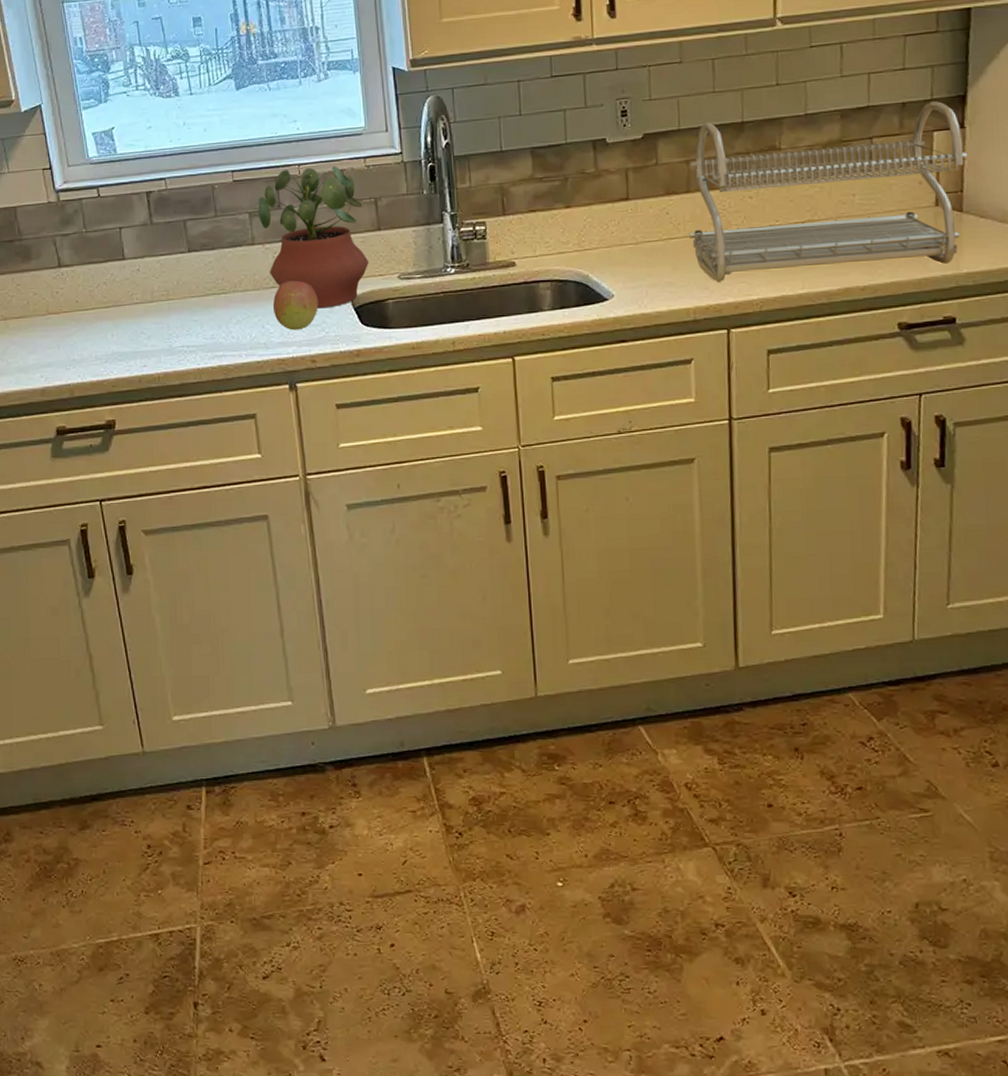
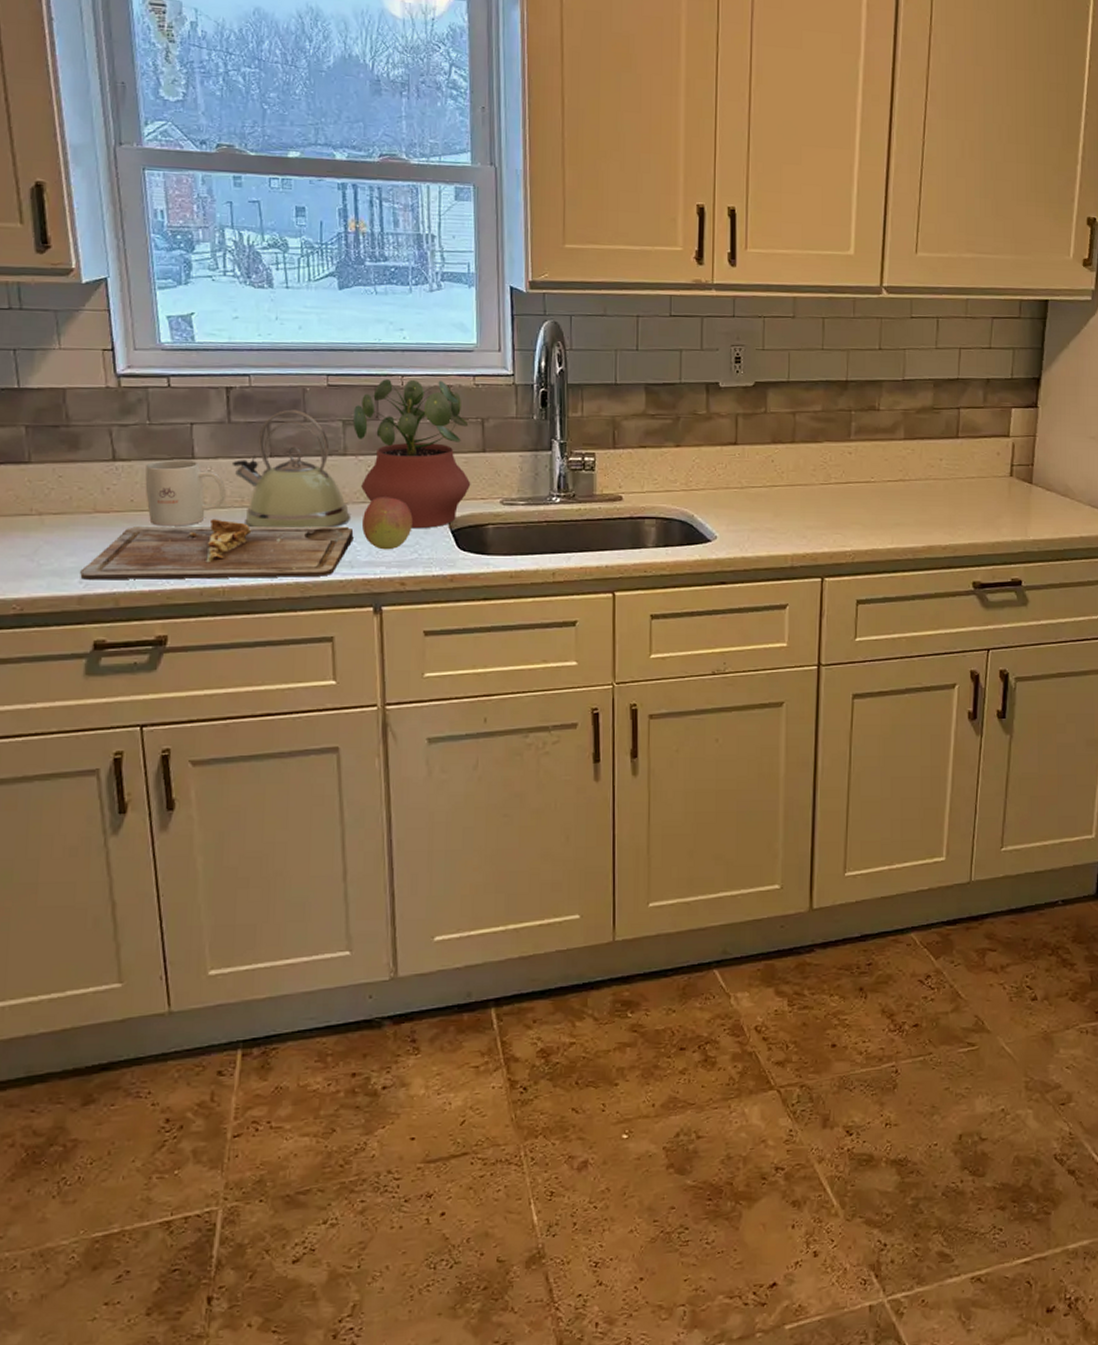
cutting board: none [41,310,267,374] -> present [80,519,354,580]
mug: none [86,260,153,322] -> present [145,459,226,526]
kettle: none [156,206,262,318] -> present [231,409,350,528]
dish rack: present [689,100,968,282] -> none [792,378,1039,532]

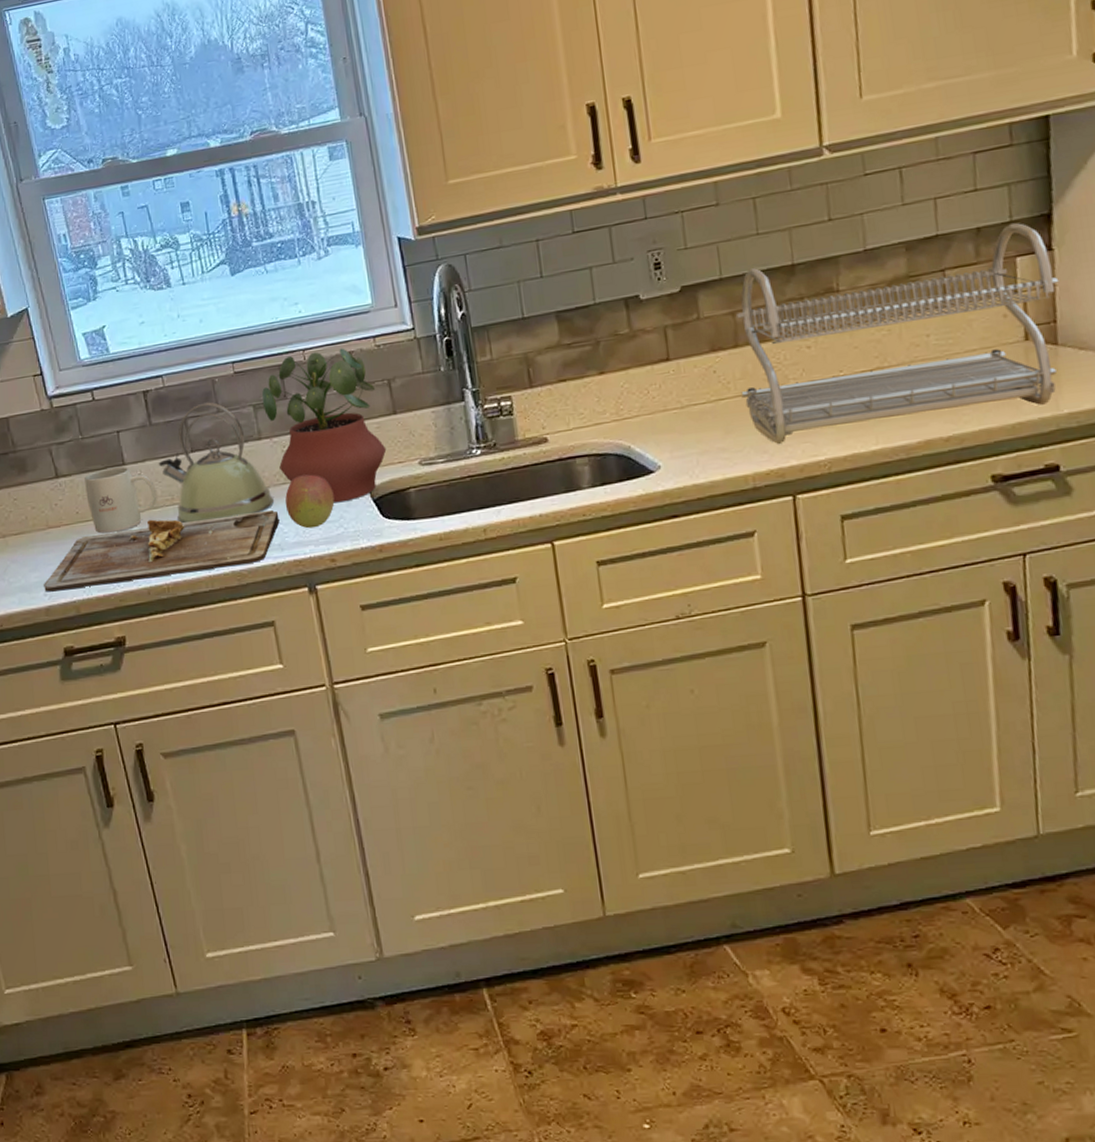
dish rack: none [792,378,1039,532] -> present [736,222,1059,444]

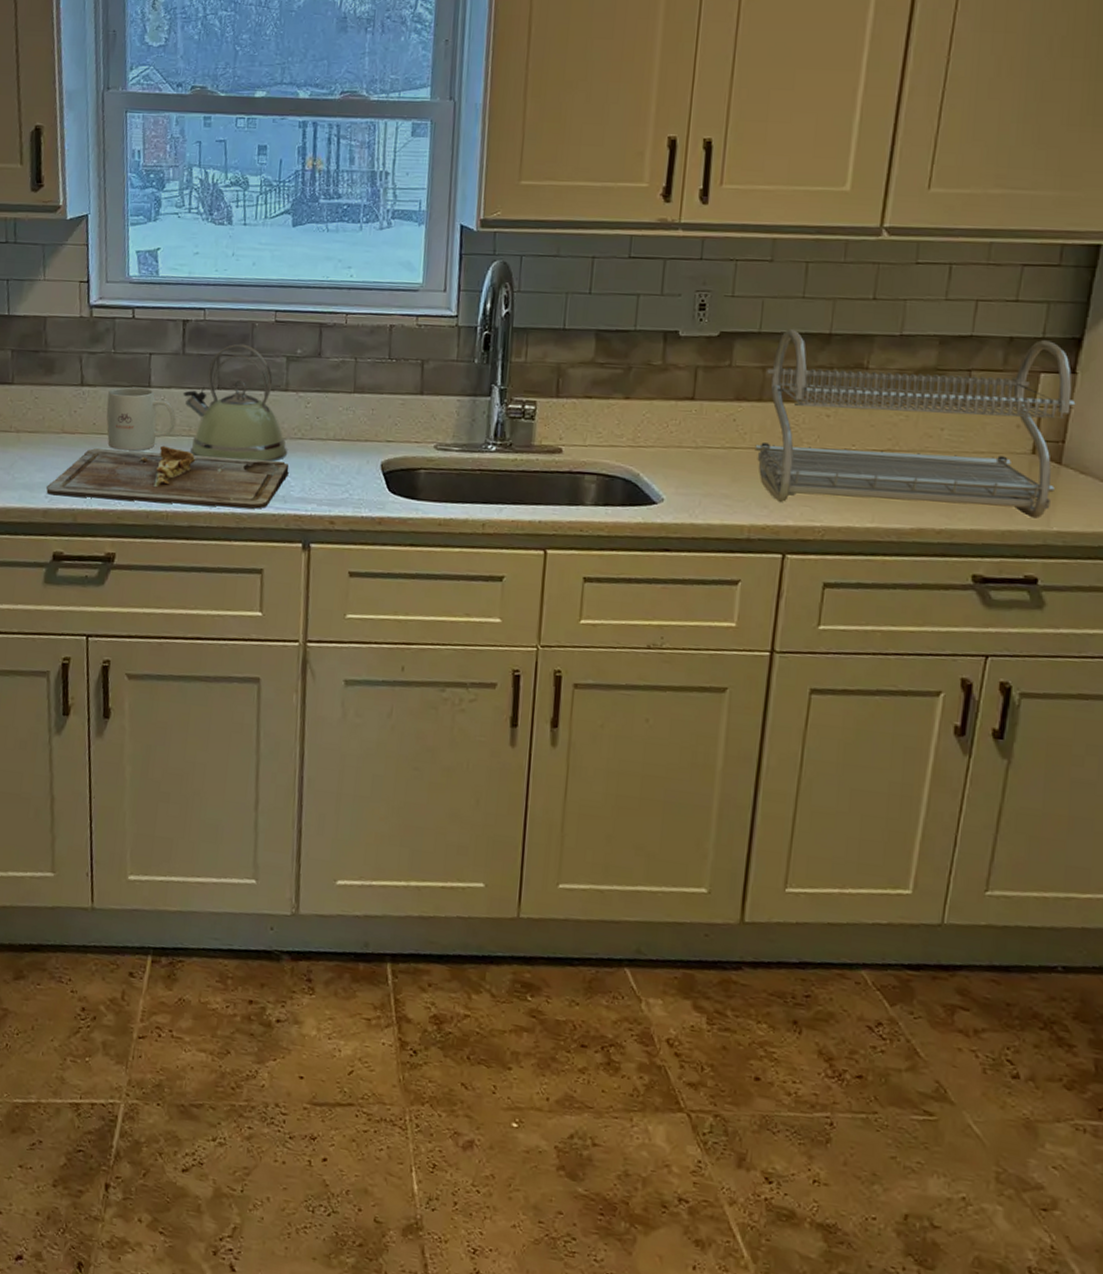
potted plant: present [261,348,387,503] -> none [296,317,408,469]
fruit: present [285,474,335,529] -> none [297,434,347,488]

